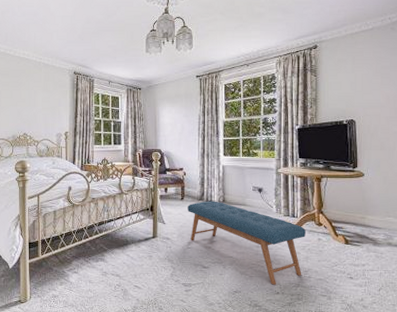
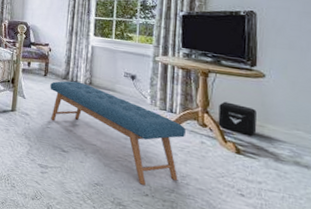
air purifier: none [331,201,360,228] -> present [218,101,257,137]

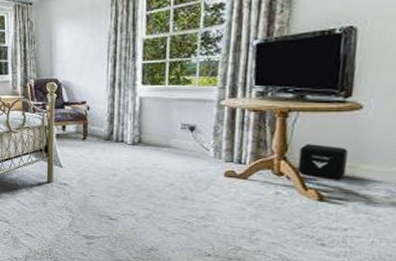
bench: present [50,81,186,185] -> none [91,141,257,245]

